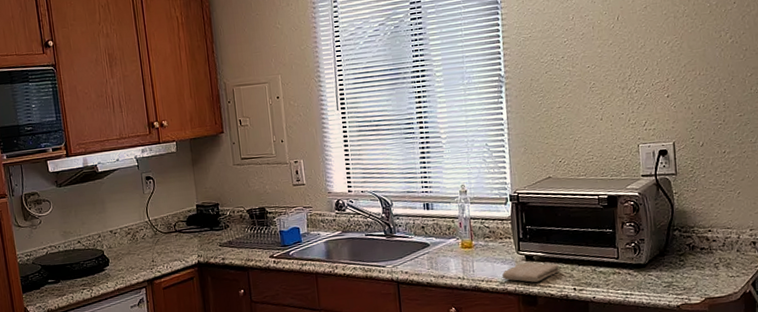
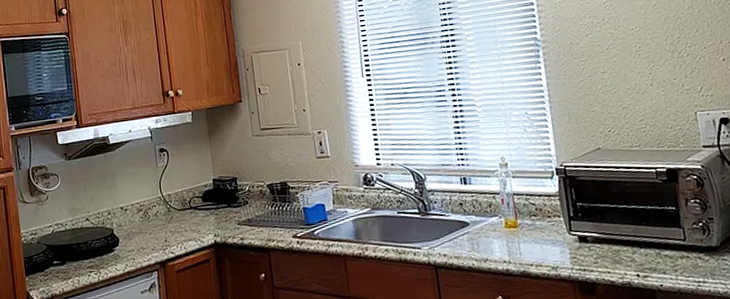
washcloth: present [502,262,559,283] -> none [553,244,619,267]

